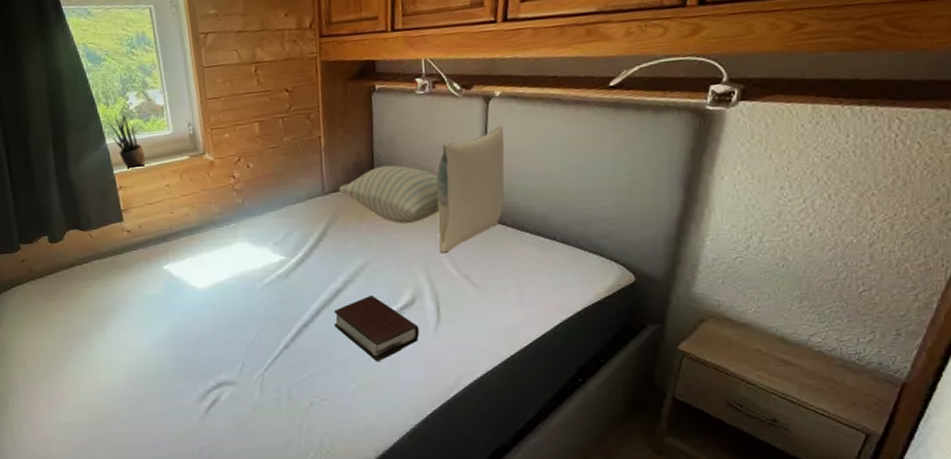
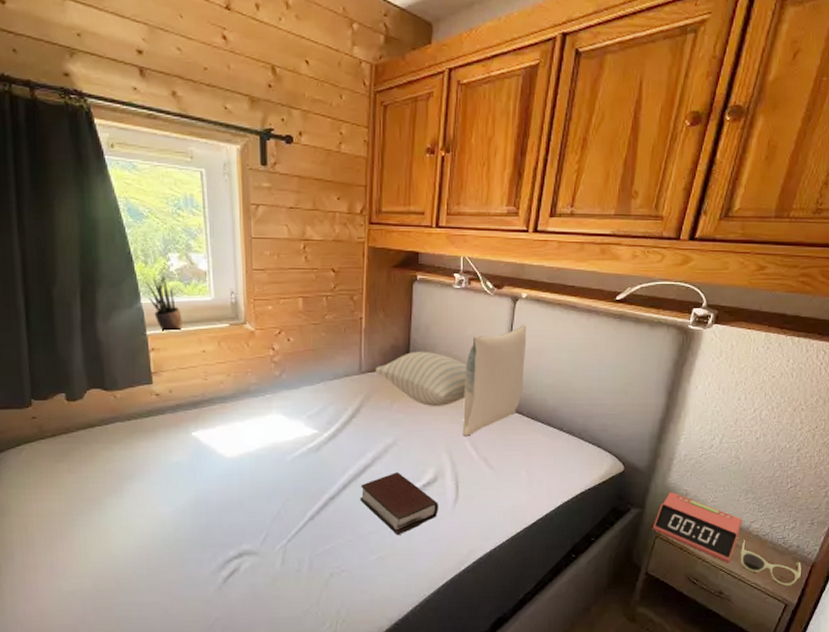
alarm clock: none [678,303,798,385] -> present [653,492,743,563]
spectacles: none [798,357,886,411] -> present [740,540,801,586]

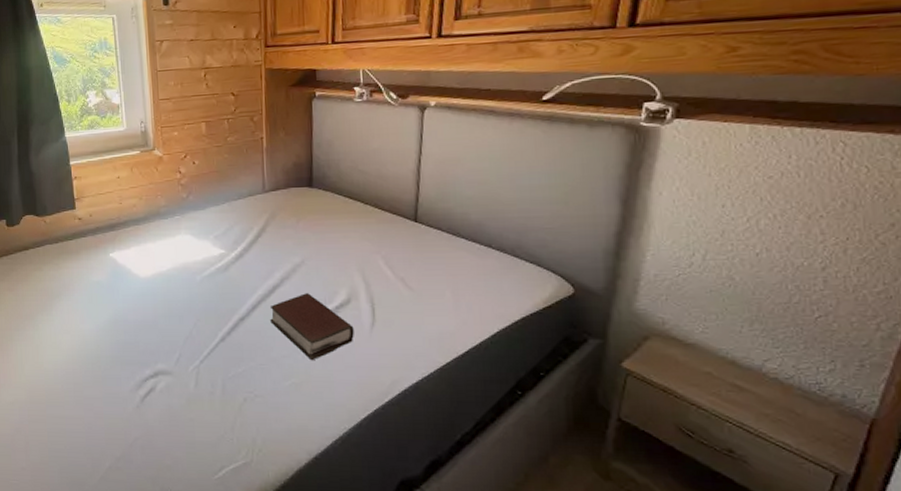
potted plant: present [145,274,182,331] -> none [69,110,100,161]
pillow: present [376,351,467,406] -> none [279,167,376,224]
pillow: present [463,325,527,436] -> none [373,134,440,255]
alarm clock: present [653,492,743,563] -> none [621,320,751,413]
spectacles: present [740,540,801,586] -> none [753,383,855,448]

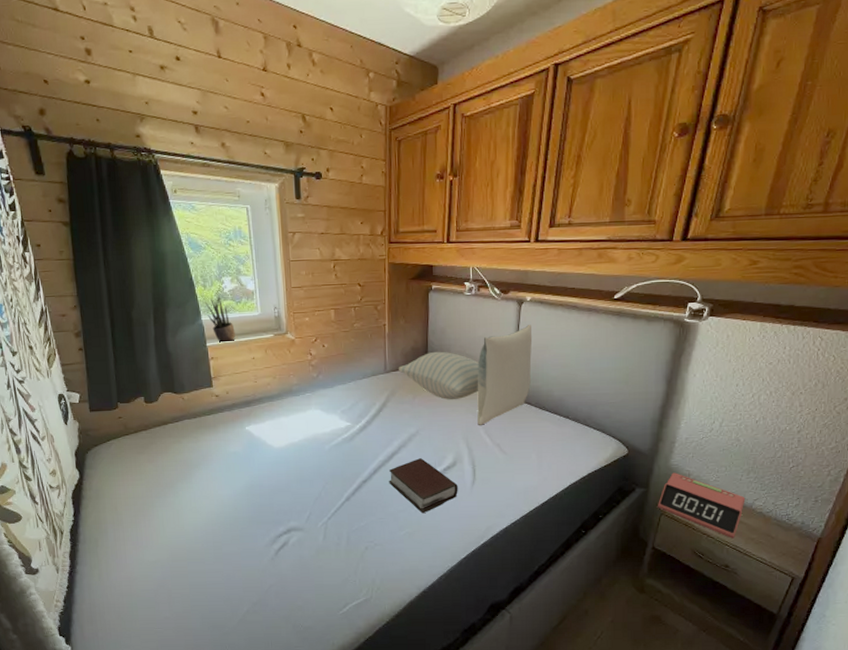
potted plant: none [69,110,100,161] -> present [205,295,235,343]
pillow: none [279,167,376,224] -> present [399,351,479,399]
pillow: none [373,134,440,255] -> present [477,325,533,425]
alarm clock: none [621,320,751,413] -> present [658,473,746,539]

